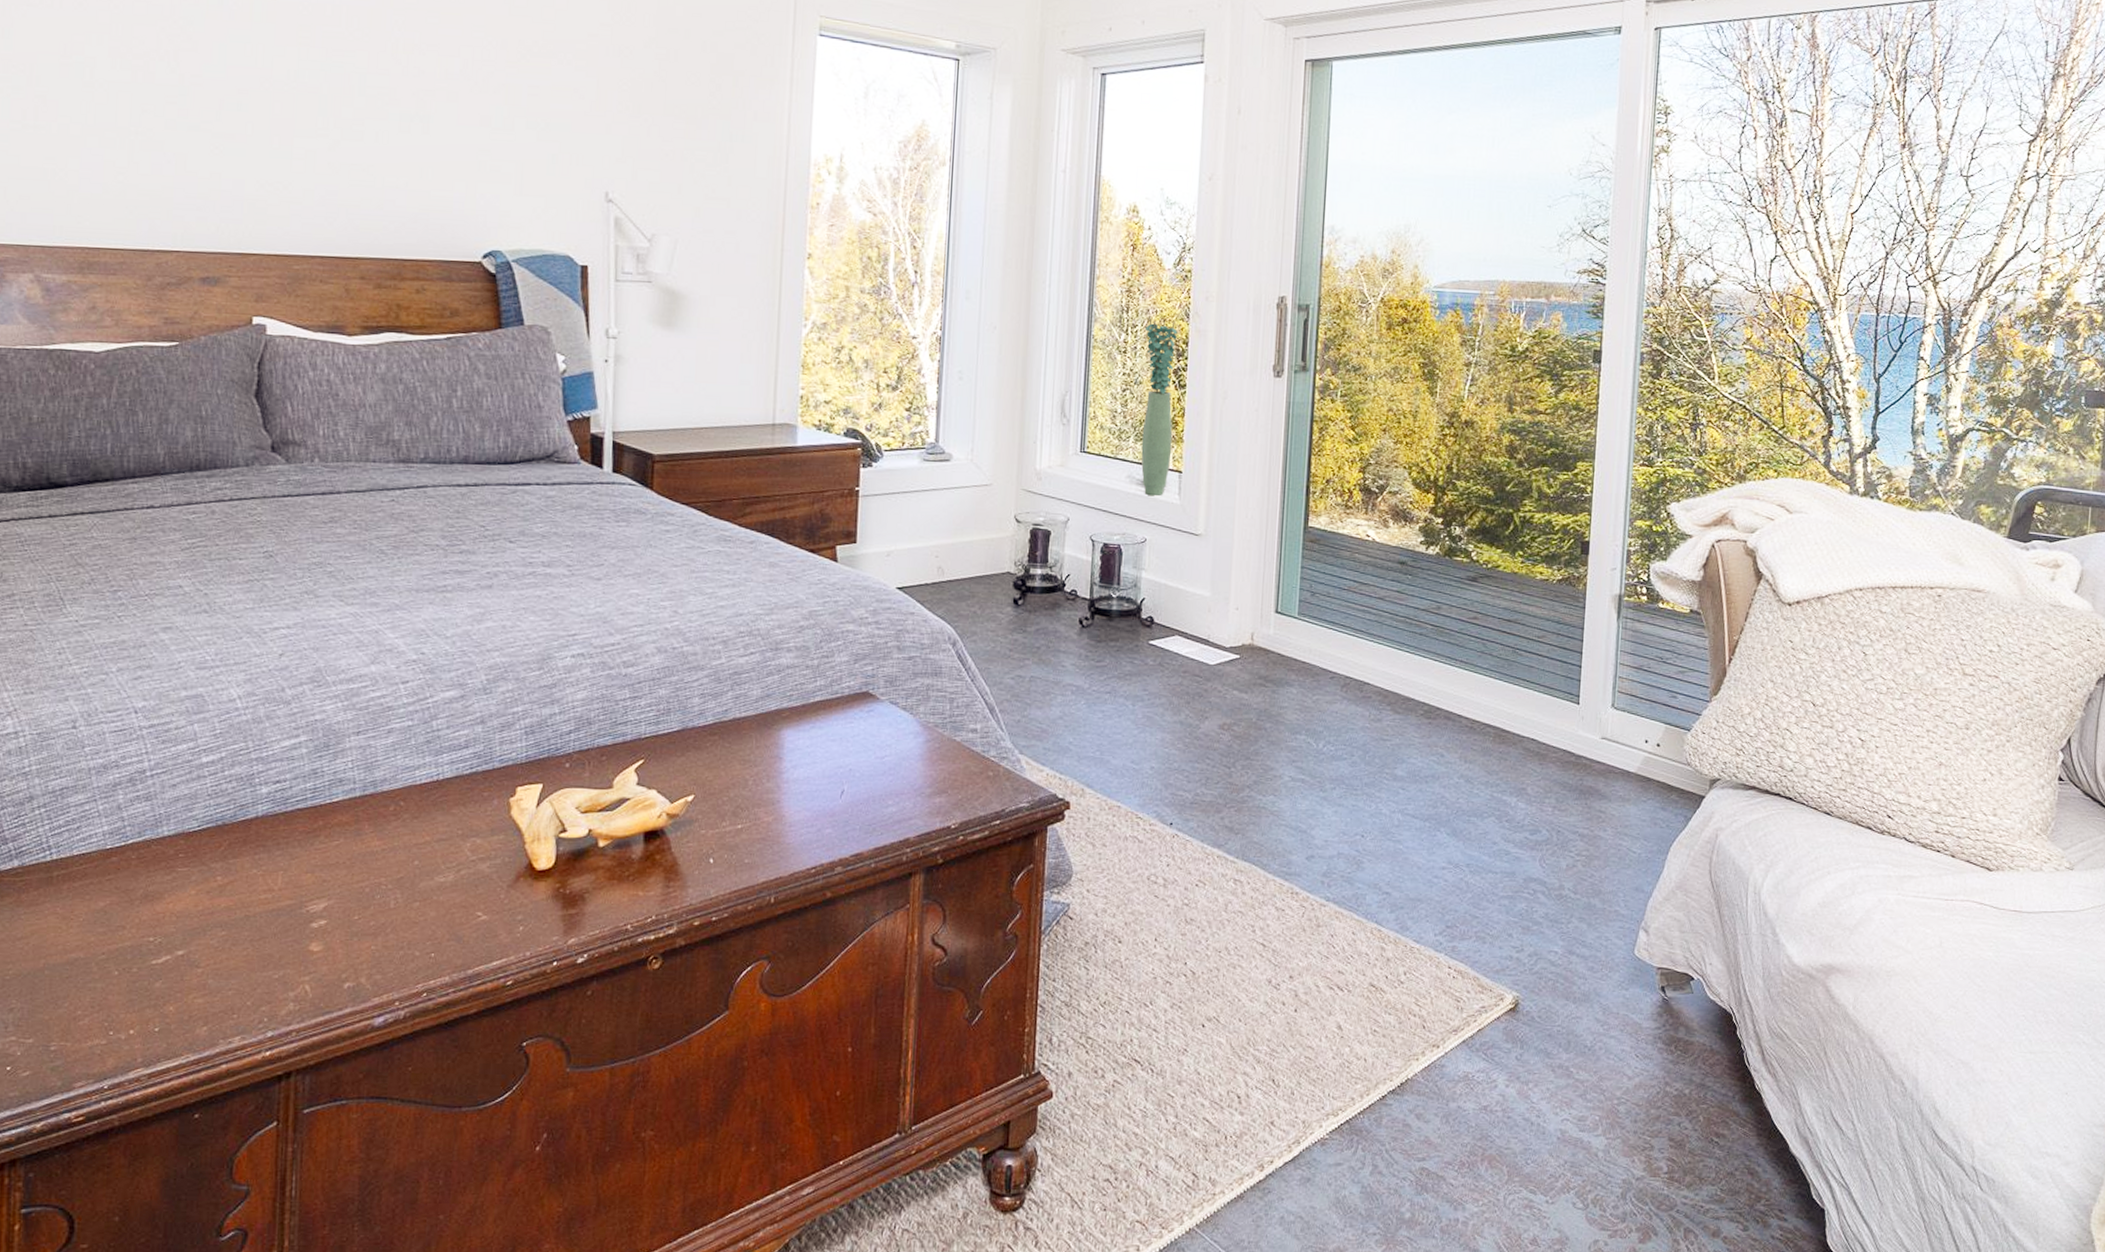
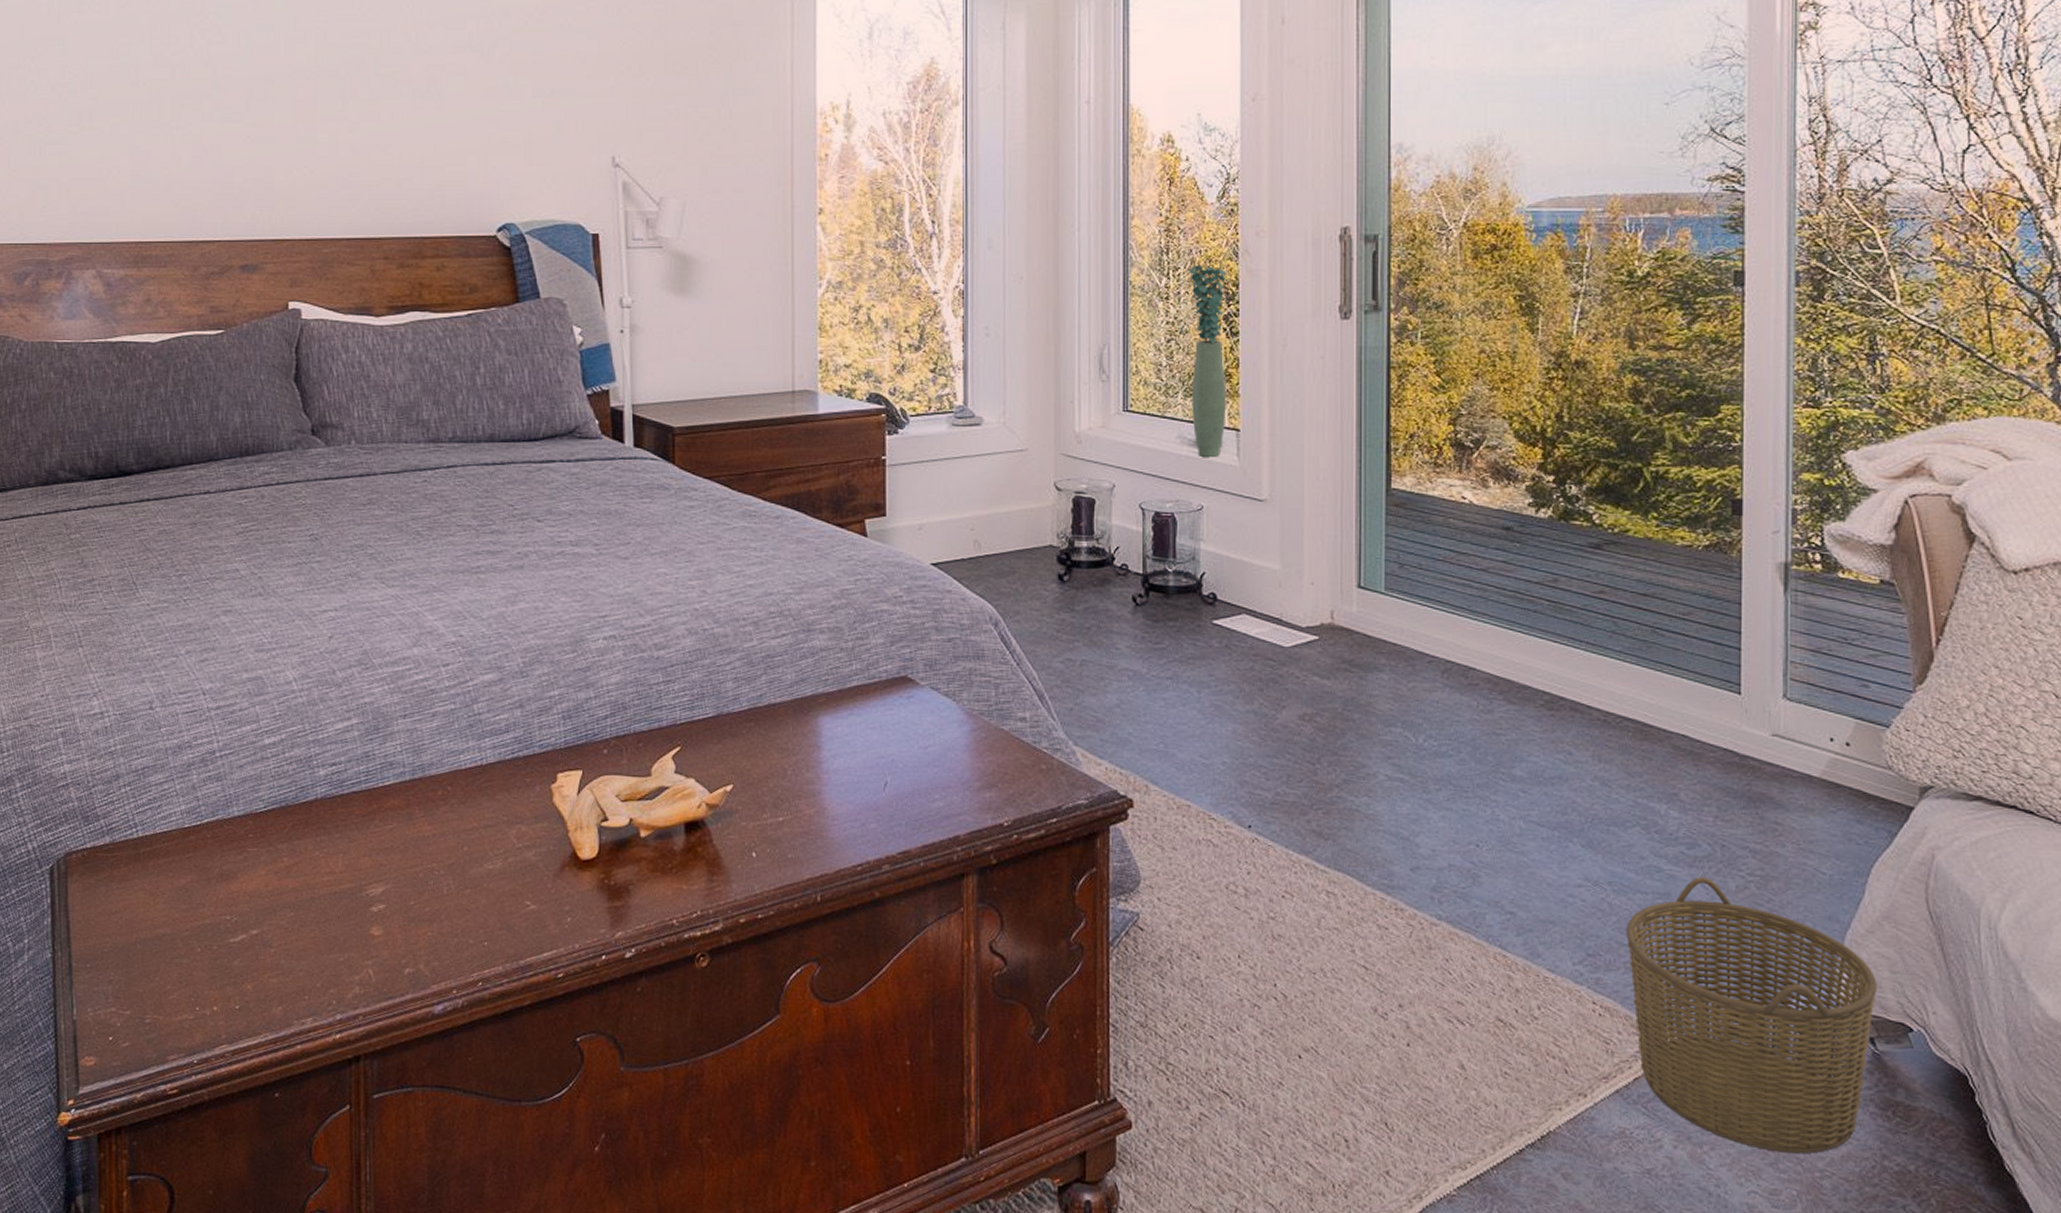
basket: none [1478,857,1669,1086] -> present [1626,876,1877,1154]

